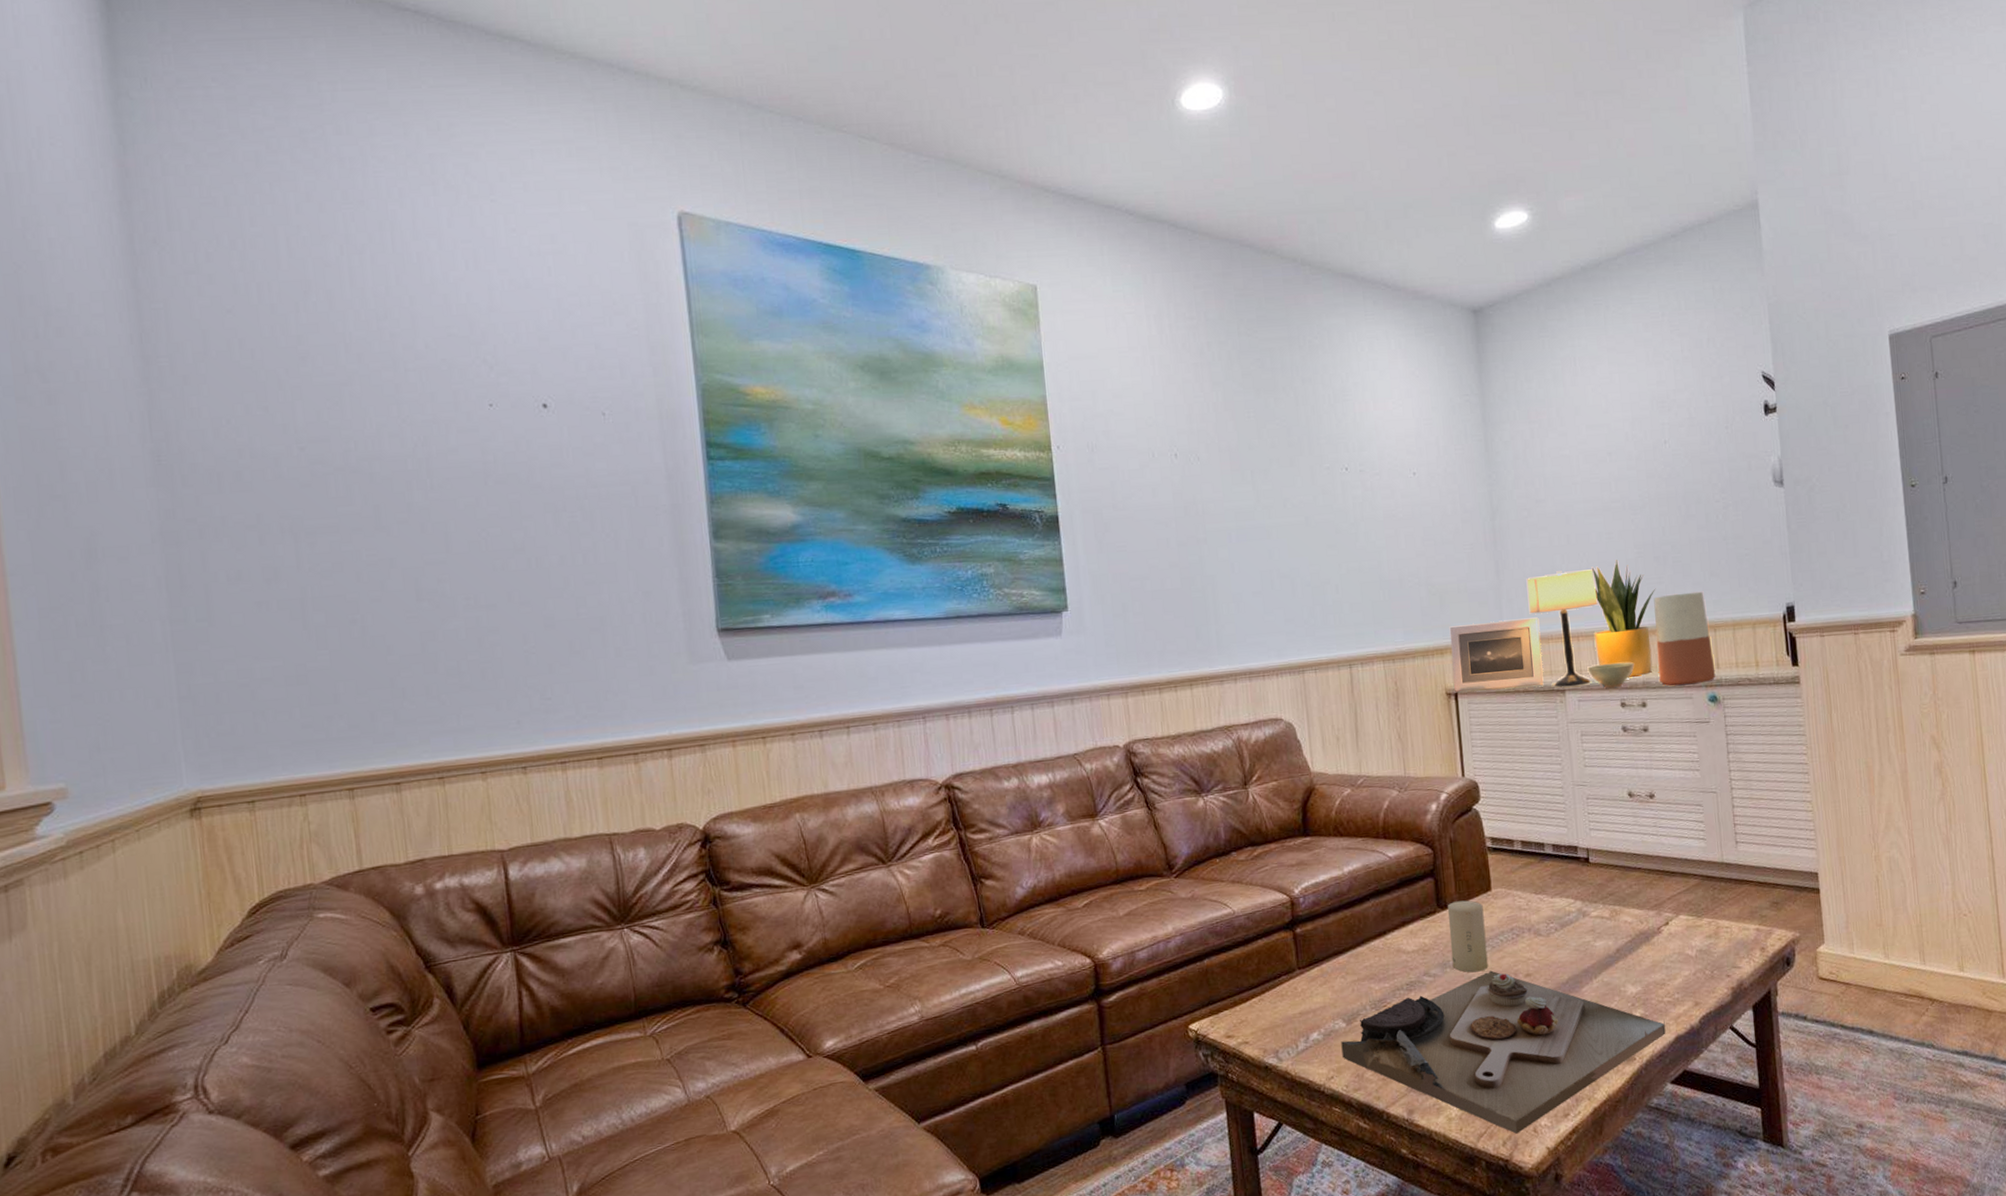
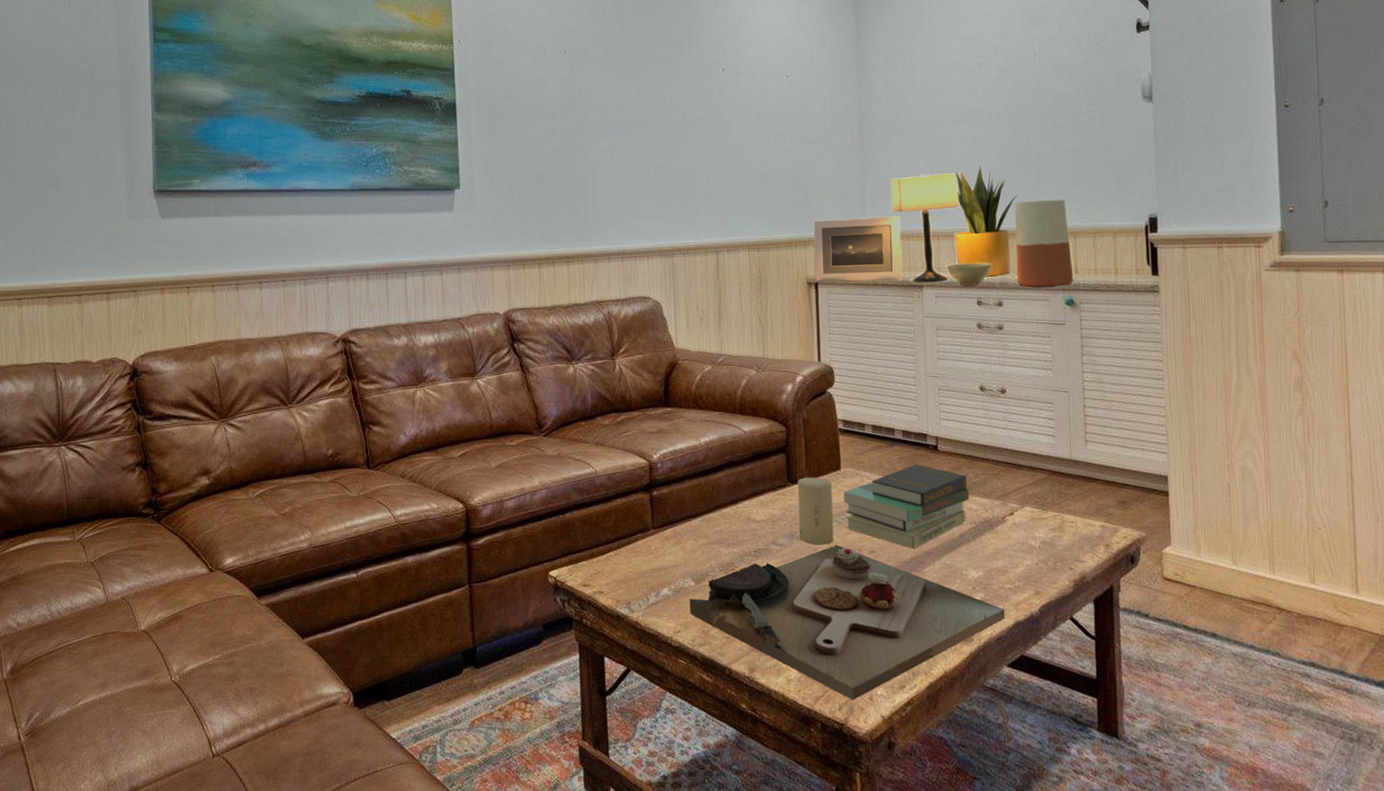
books: none [1496,878,1623,968] -> present [844,464,969,548]

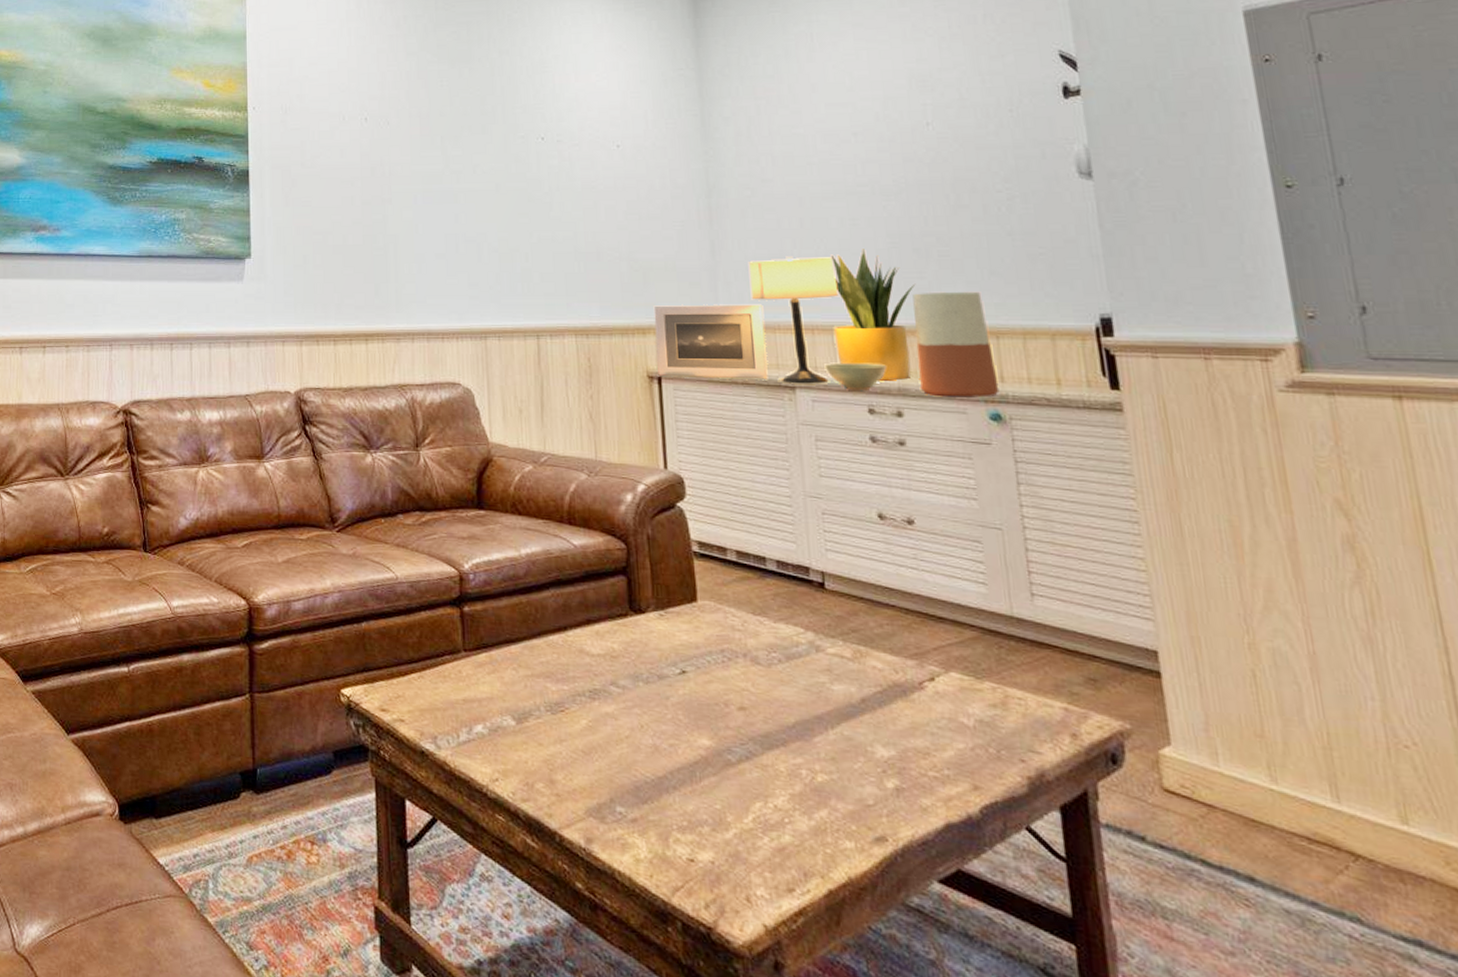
decorative tray: present [689,544,1005,700] -> none [509,694,931,898]
candle: present [797,477,834,545] -> none [641,607,691,693]
books: present [844,464,969,548] -> none [702,603,871,710]

